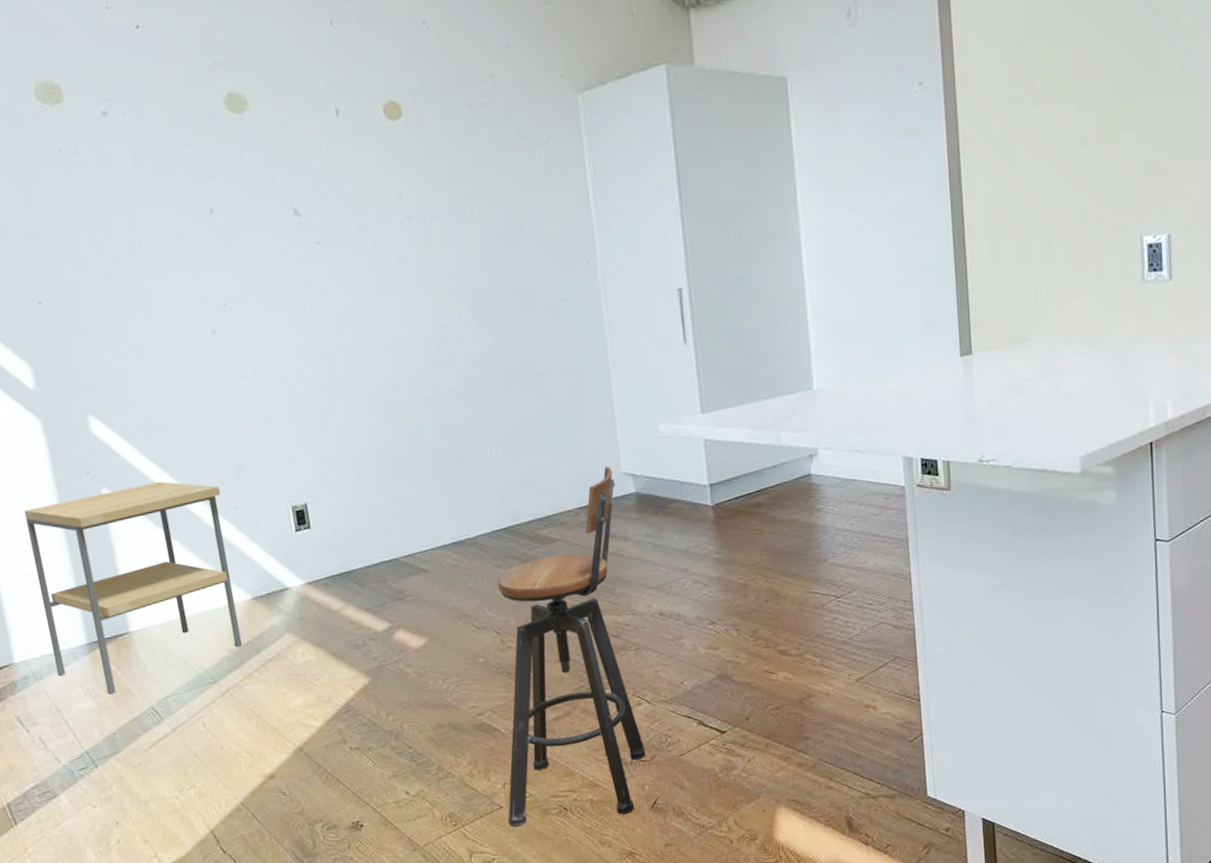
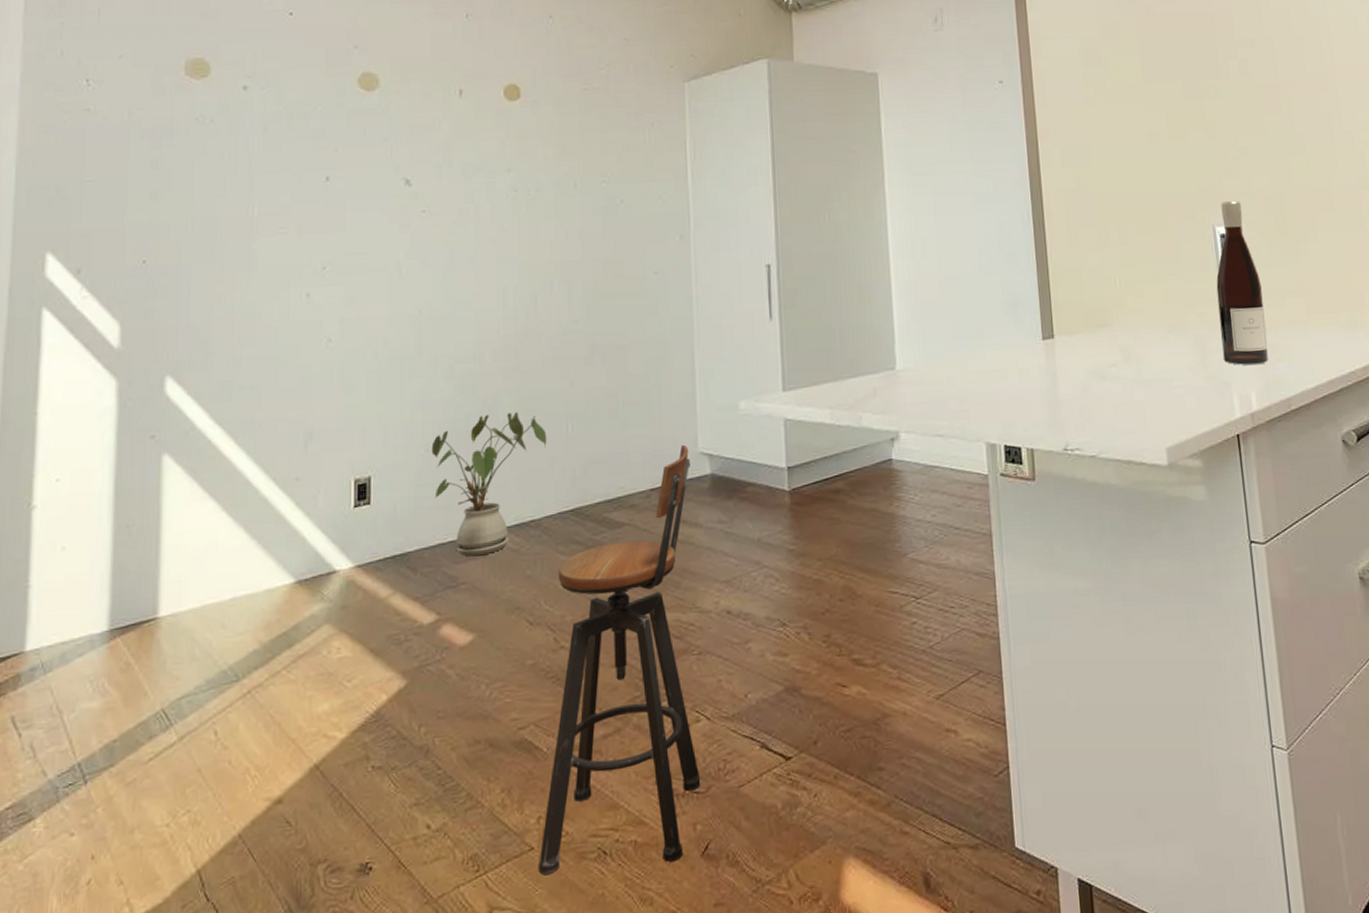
side table: present [23,481,243,694] -> none [68,448,283,692]
house plant: none [361,439,474,572] -> present [431,411,547,557]
bottle: none [1140,208,1188,376] -> present [1216,201,1269,366]

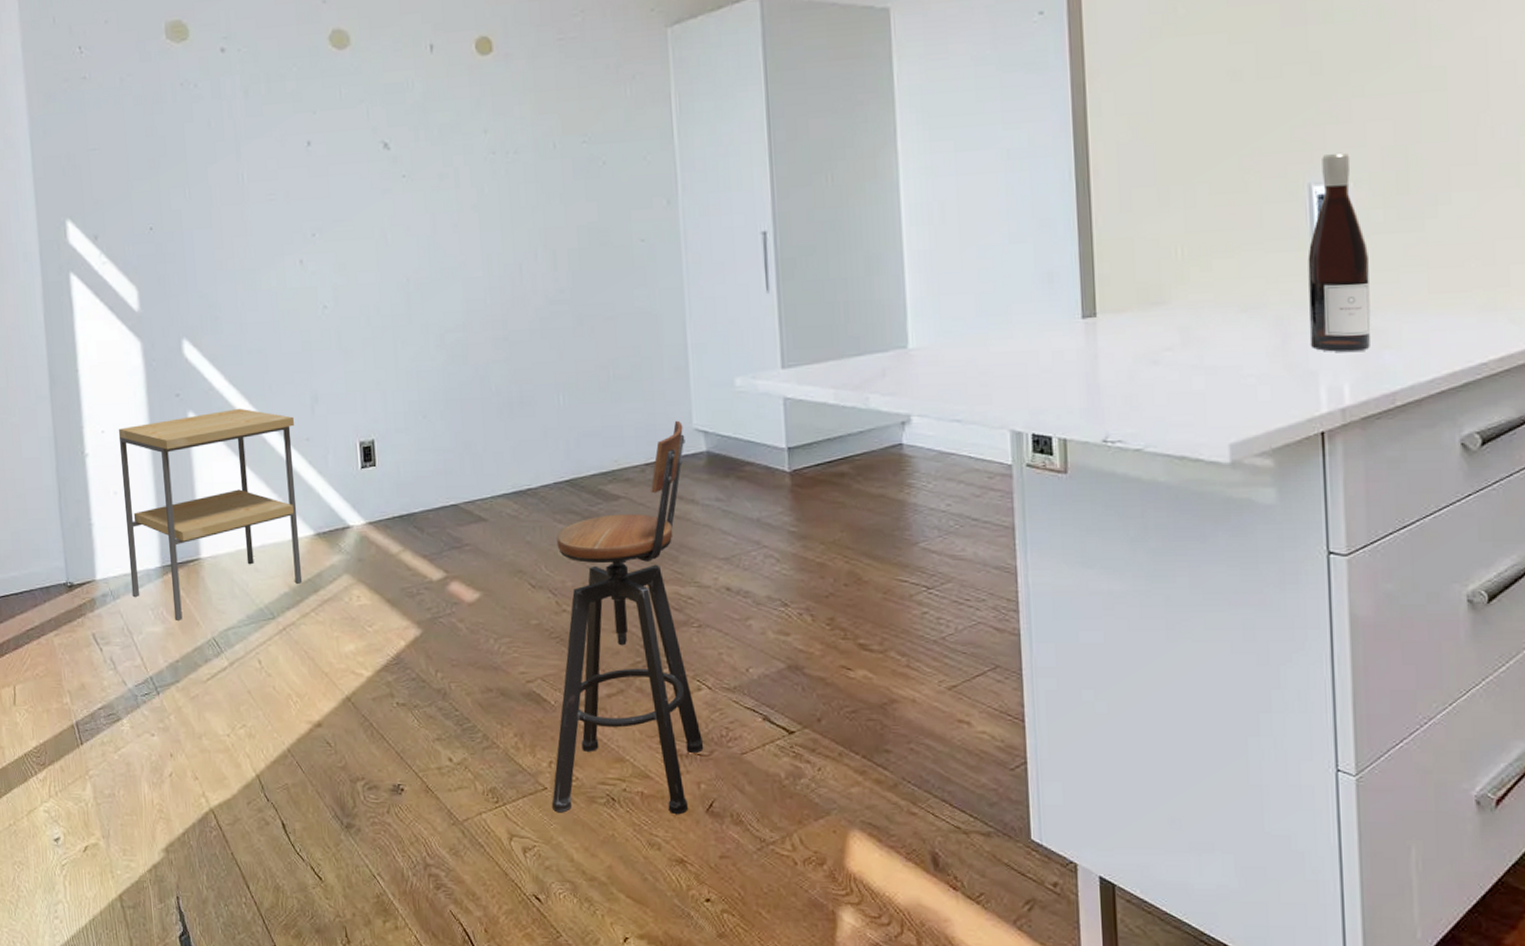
side table: none [68,448,283,692] -> present [118,408,303,620]
house plant: present [431,411,547,557] -> none [428,381,539,520]

